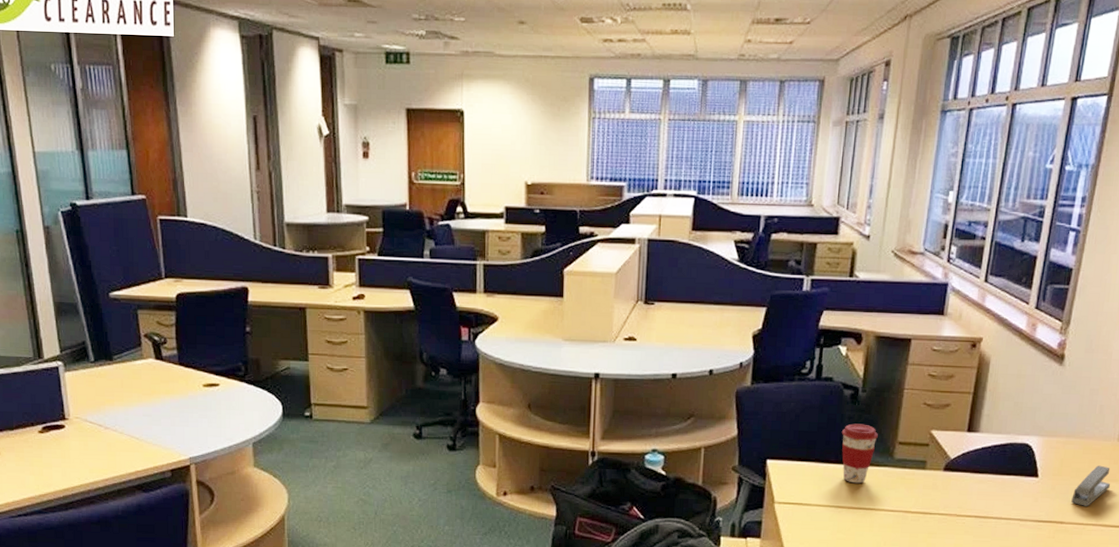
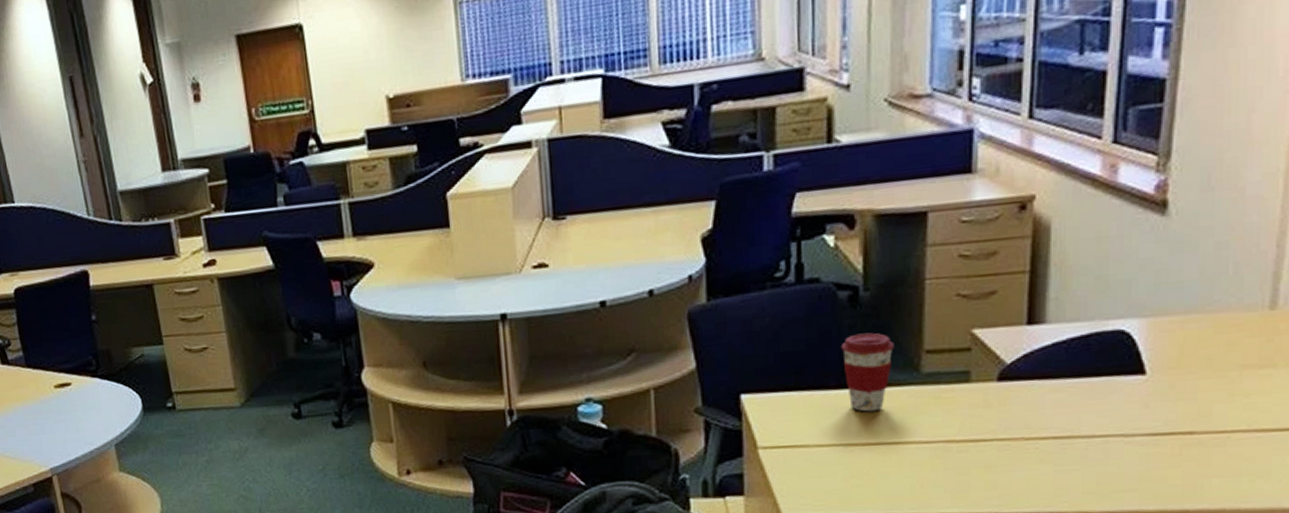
stapler: present [1071,465,1111,506] -> none [1203,346,1266,407]

